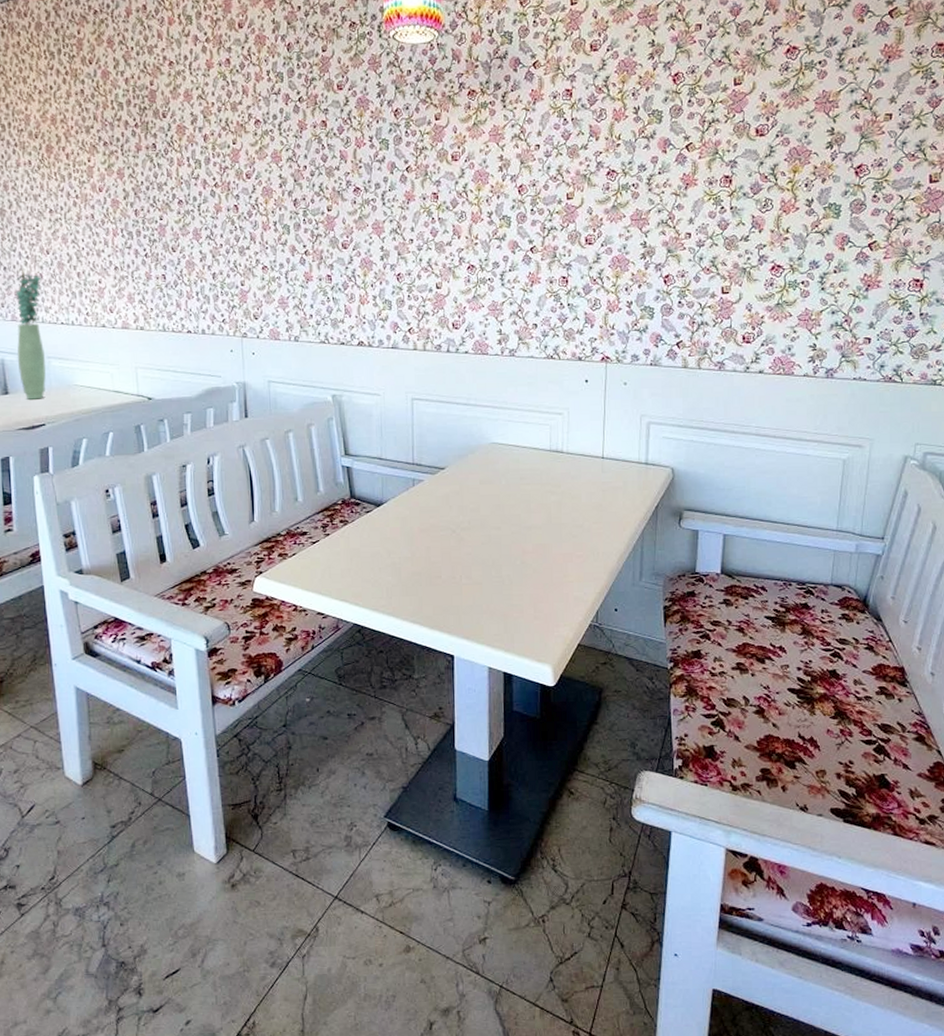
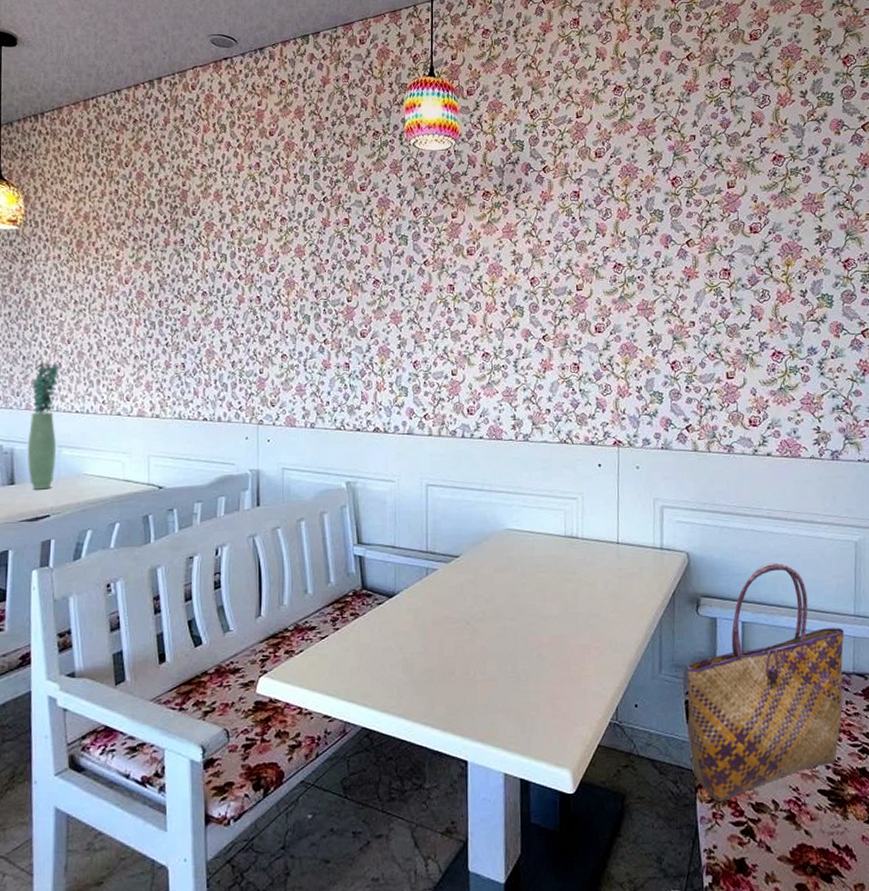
tote bag: none [666,479,825,697] -> present [686,562,844,802]

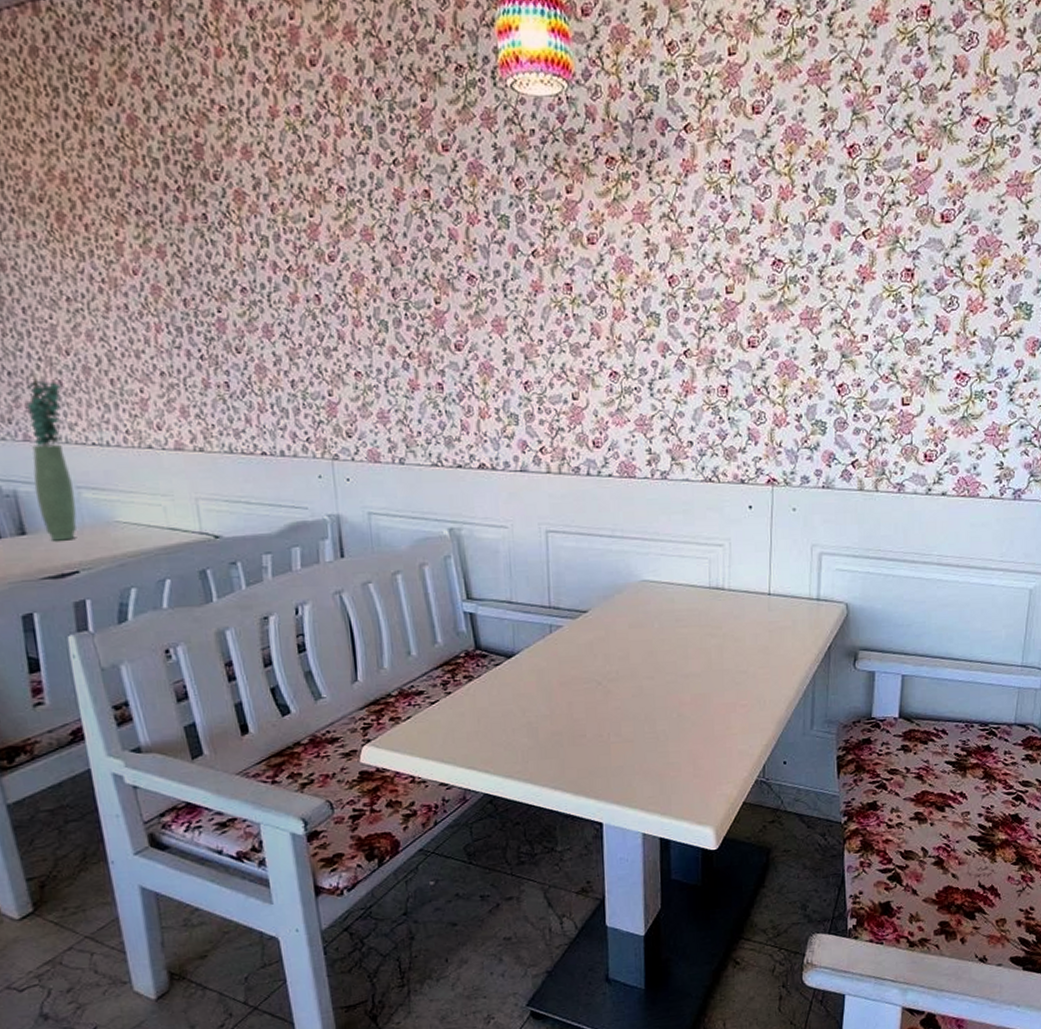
tote bag: present [686,562,844,802] -> none [839,612,1009,851]

